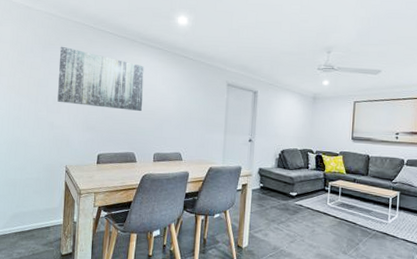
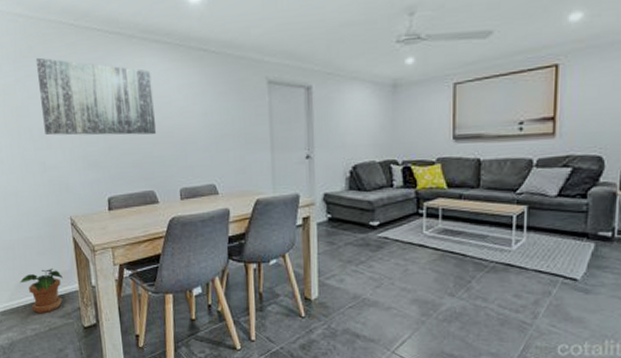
potted plant: none [15,205,51,241] -> present [19,269,63,314]

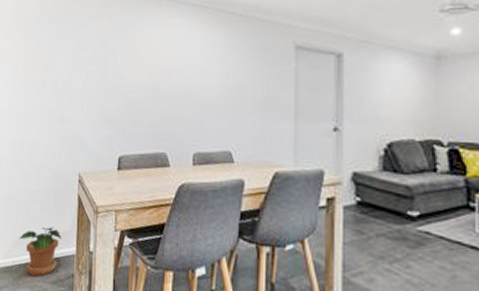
wall art: present [35,57,156,136] -> none [68,14,177,95]

